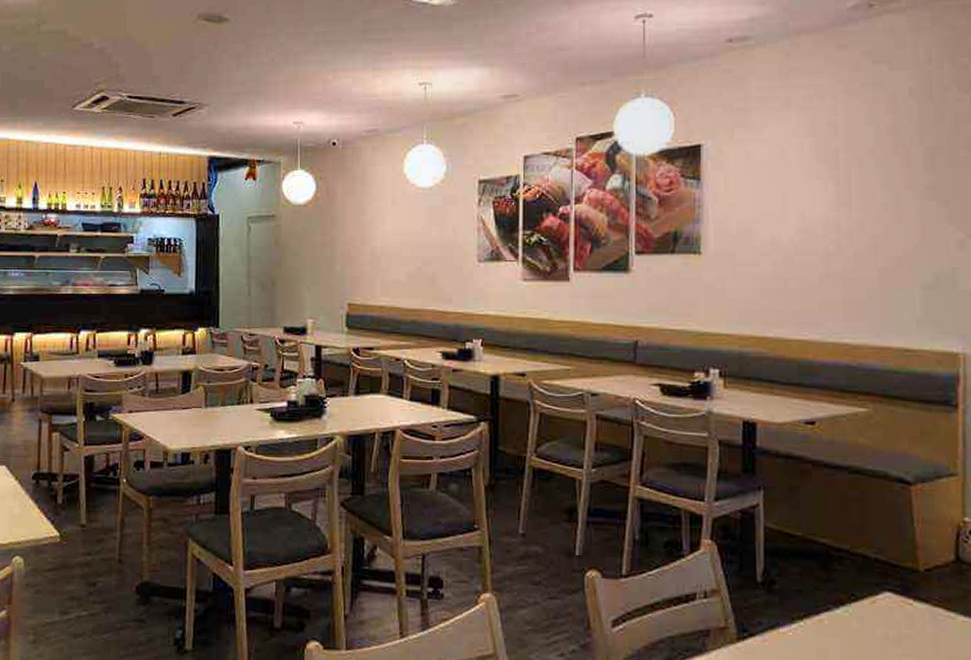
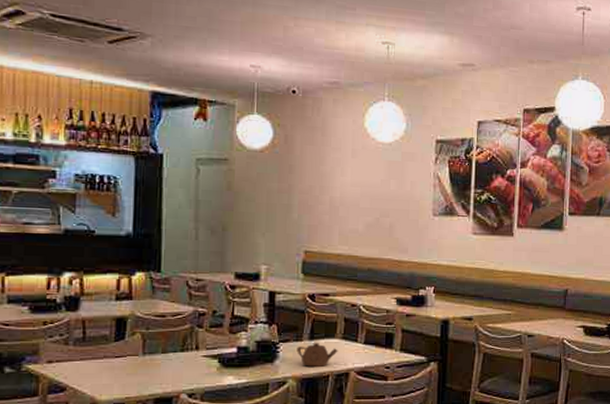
teapot: none [343,397,384,423] -> present [297,342,338,367]

